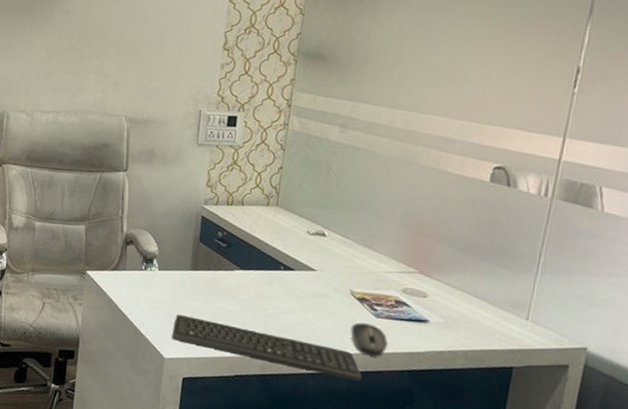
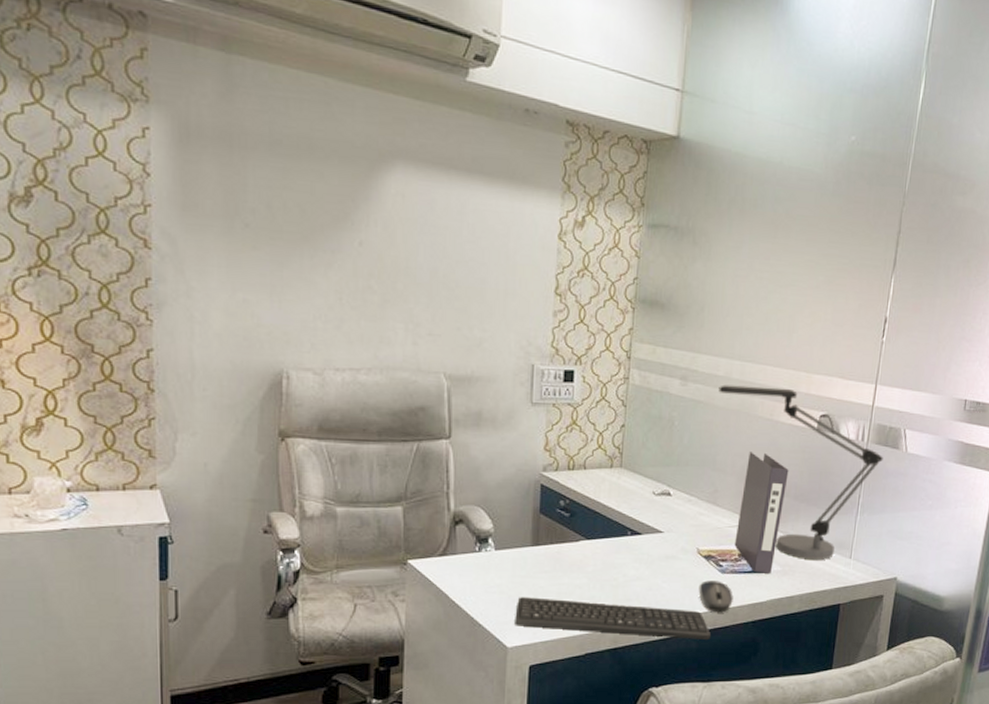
desk lamp: none [379,133,572,318] -> present [718,385,883,560]
binder: none [391,200,455,324] -> present [734,452,789,573]

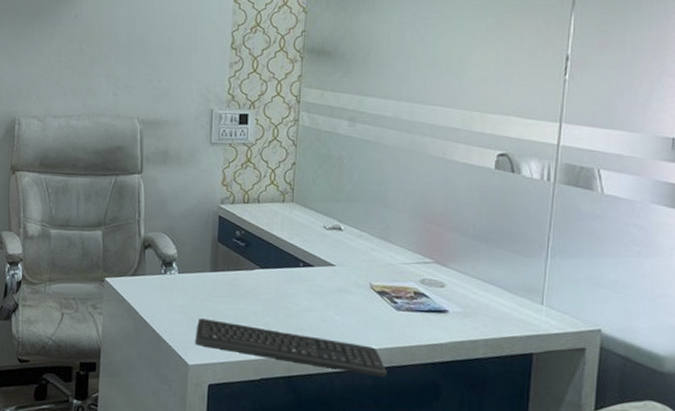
computer mouse: present [698,580,733,612] -> none [372,316,410,350]
desk lamp: present [718,385,883,560] -> none [387,125,575,304]
binder: present [734,452,789,573] -> none [409,190,466,314]

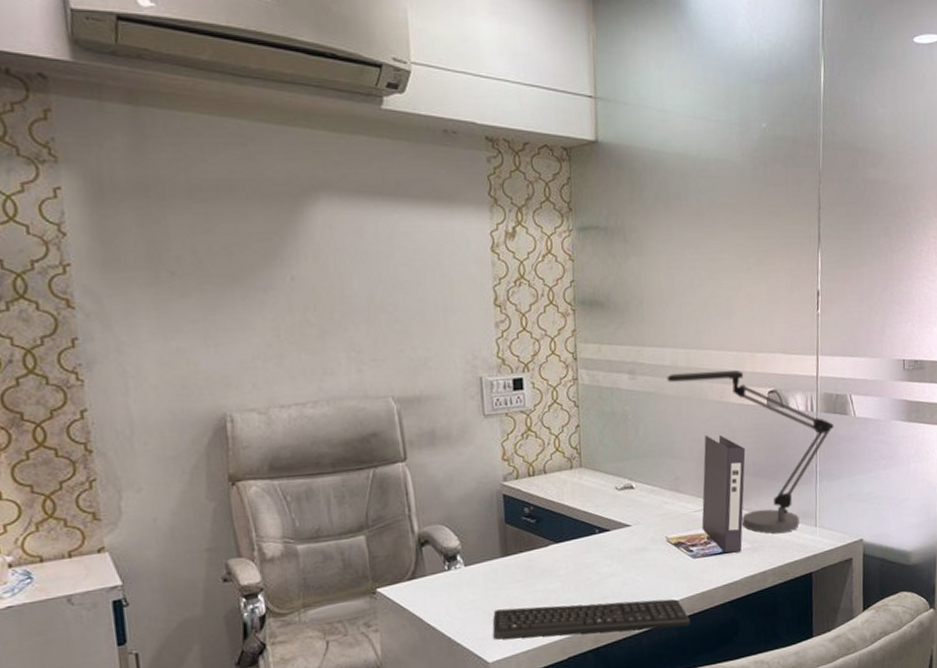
desk lamp: none [387,125,575,304] -> present [667,370,834,533]
binder: none [409,190,466,314] -> present [701,434,746,553]

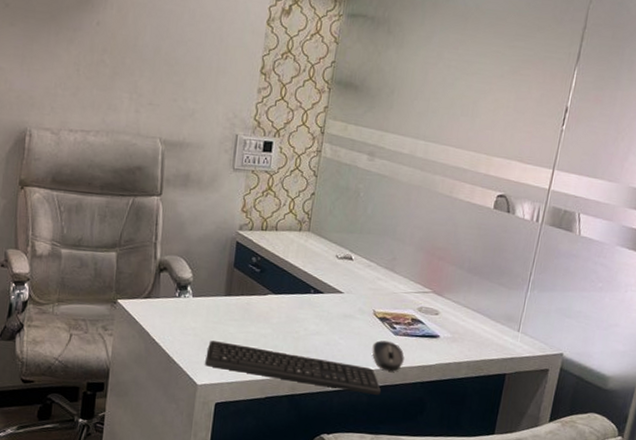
desk lamp: present [667,370,834,533] -> none [402,162,557,331]
computer mouse: none [672,566,708,597] -> present [372,340,404,371]
binder: present [701,434,746,553] -> none [408,225,464,339]

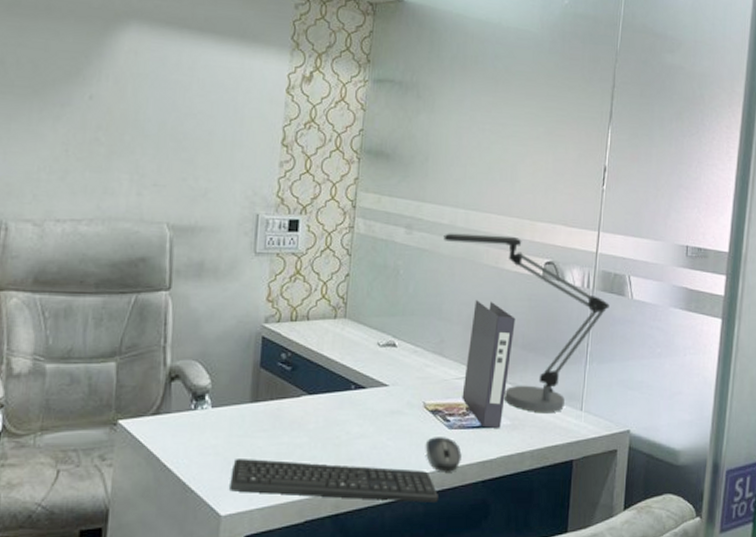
desk lamp: none [402,162,557,331] -> present [443,233,610,412]
binder: none [408,225,464,339] -> present [462,300,516,428]

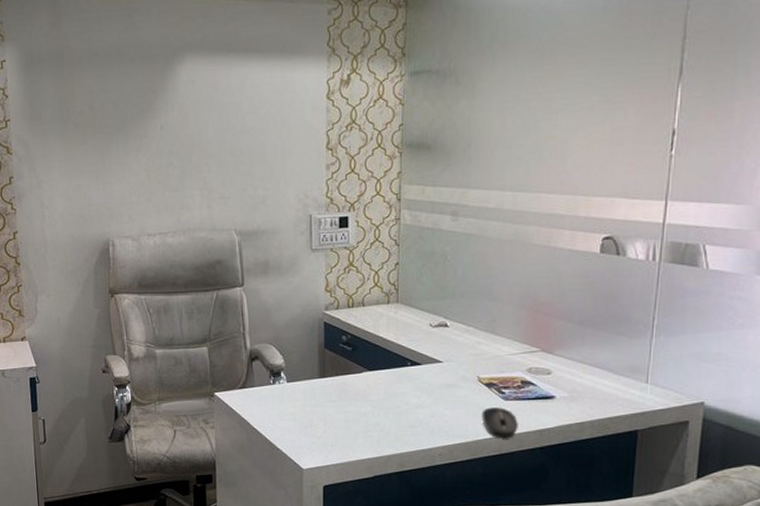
computer keyboard: present [230,459,440,504] -> none [308,424,498,466]
desk lamp: present [443,233,610,412] -> none [490,214,680,385]
binder: present [462,300,516,428] -> none [516,279,571,400]

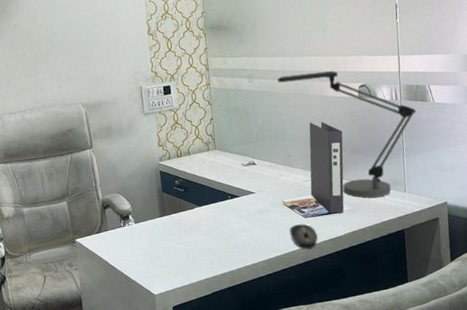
desk lamp: none [490,214,680,385] -> present [277,71,416,198]
binder: none [516,279,571,400] -> present [309,121,344,214]

